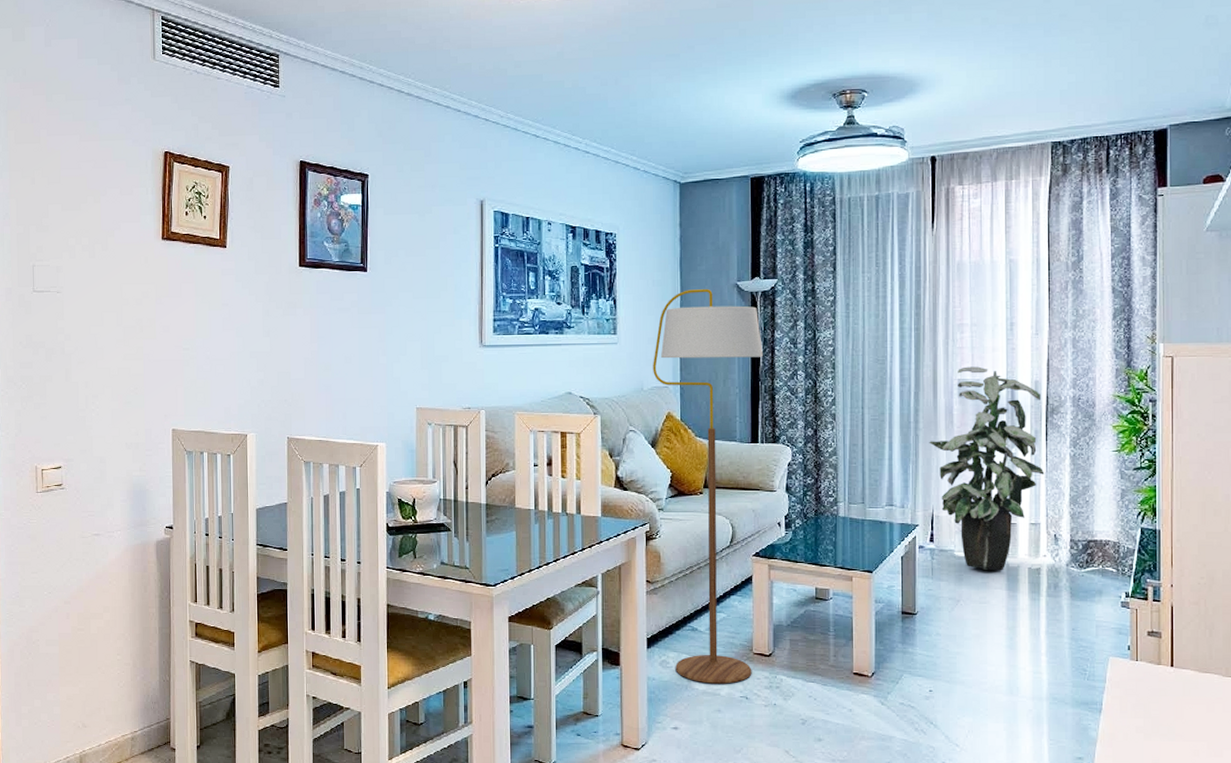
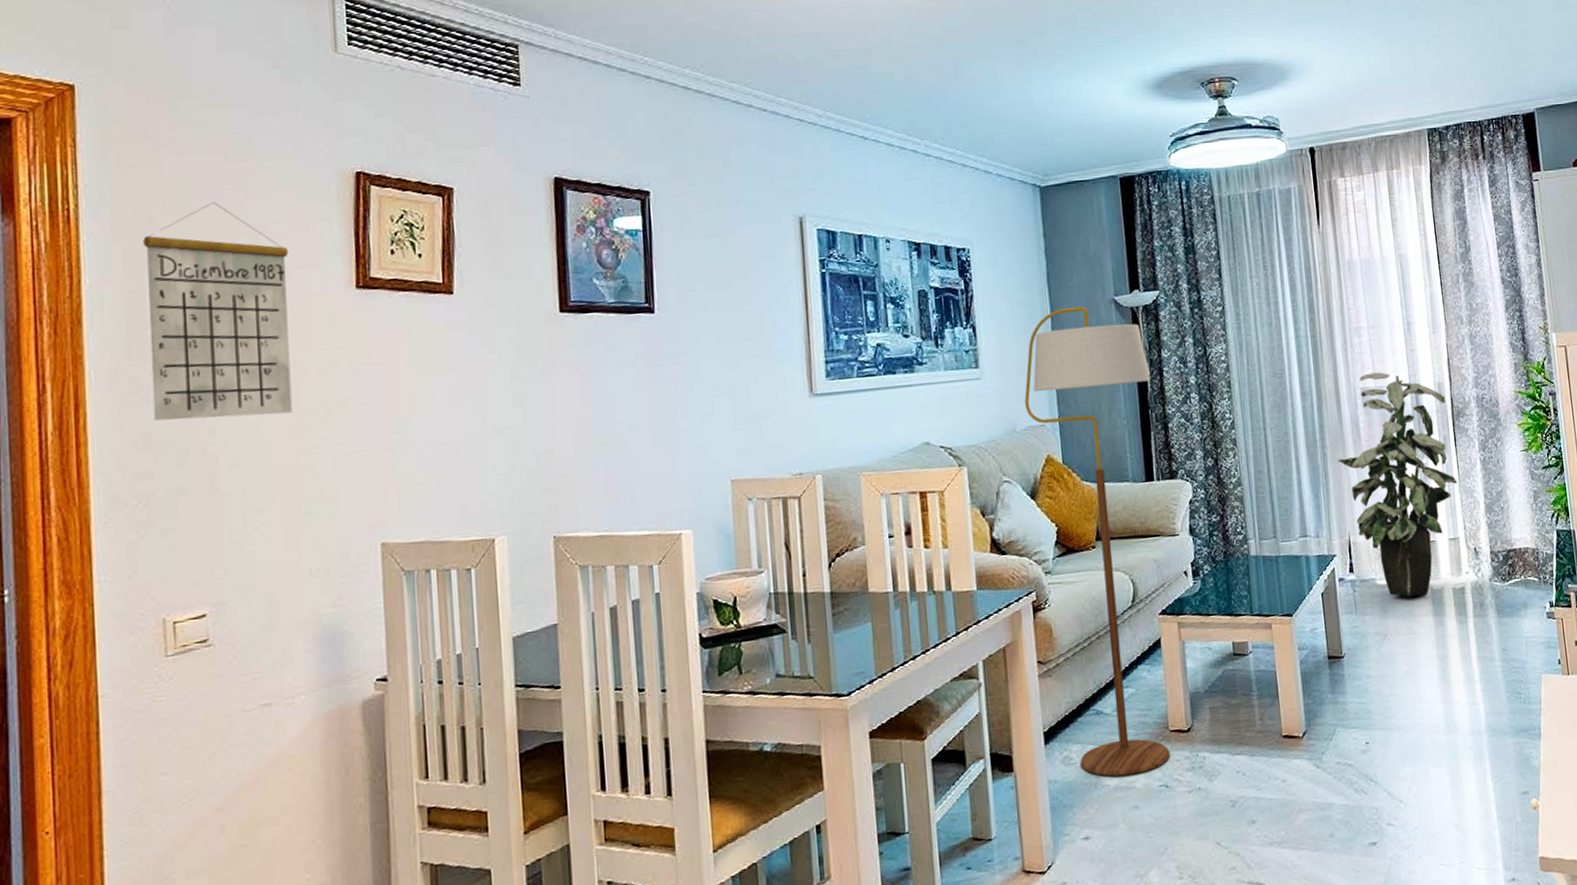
calendar: none [29,171,119,329] -> present [143,202,293,421]

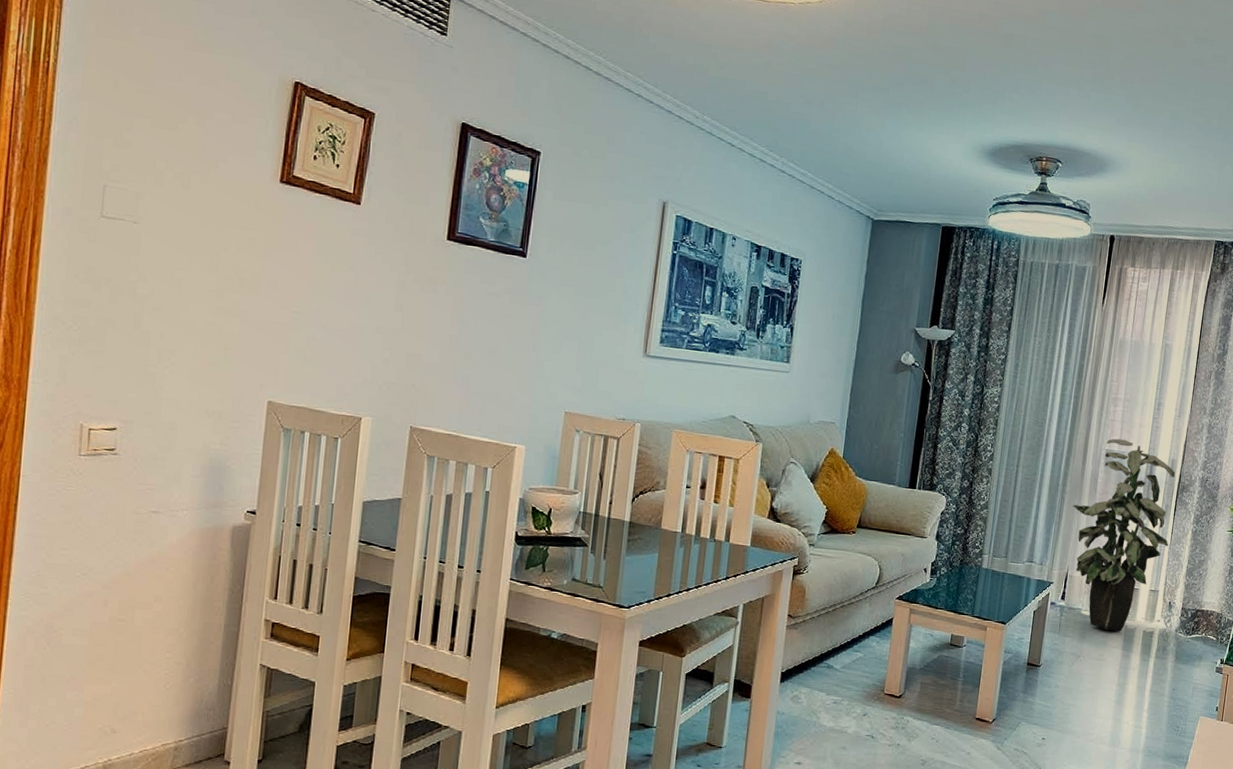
calendar: present [143,202,293,421] -> none [96,82,228,277]
floor lamp: present [1024,306,1170,777] -> none [806,328,932,722]

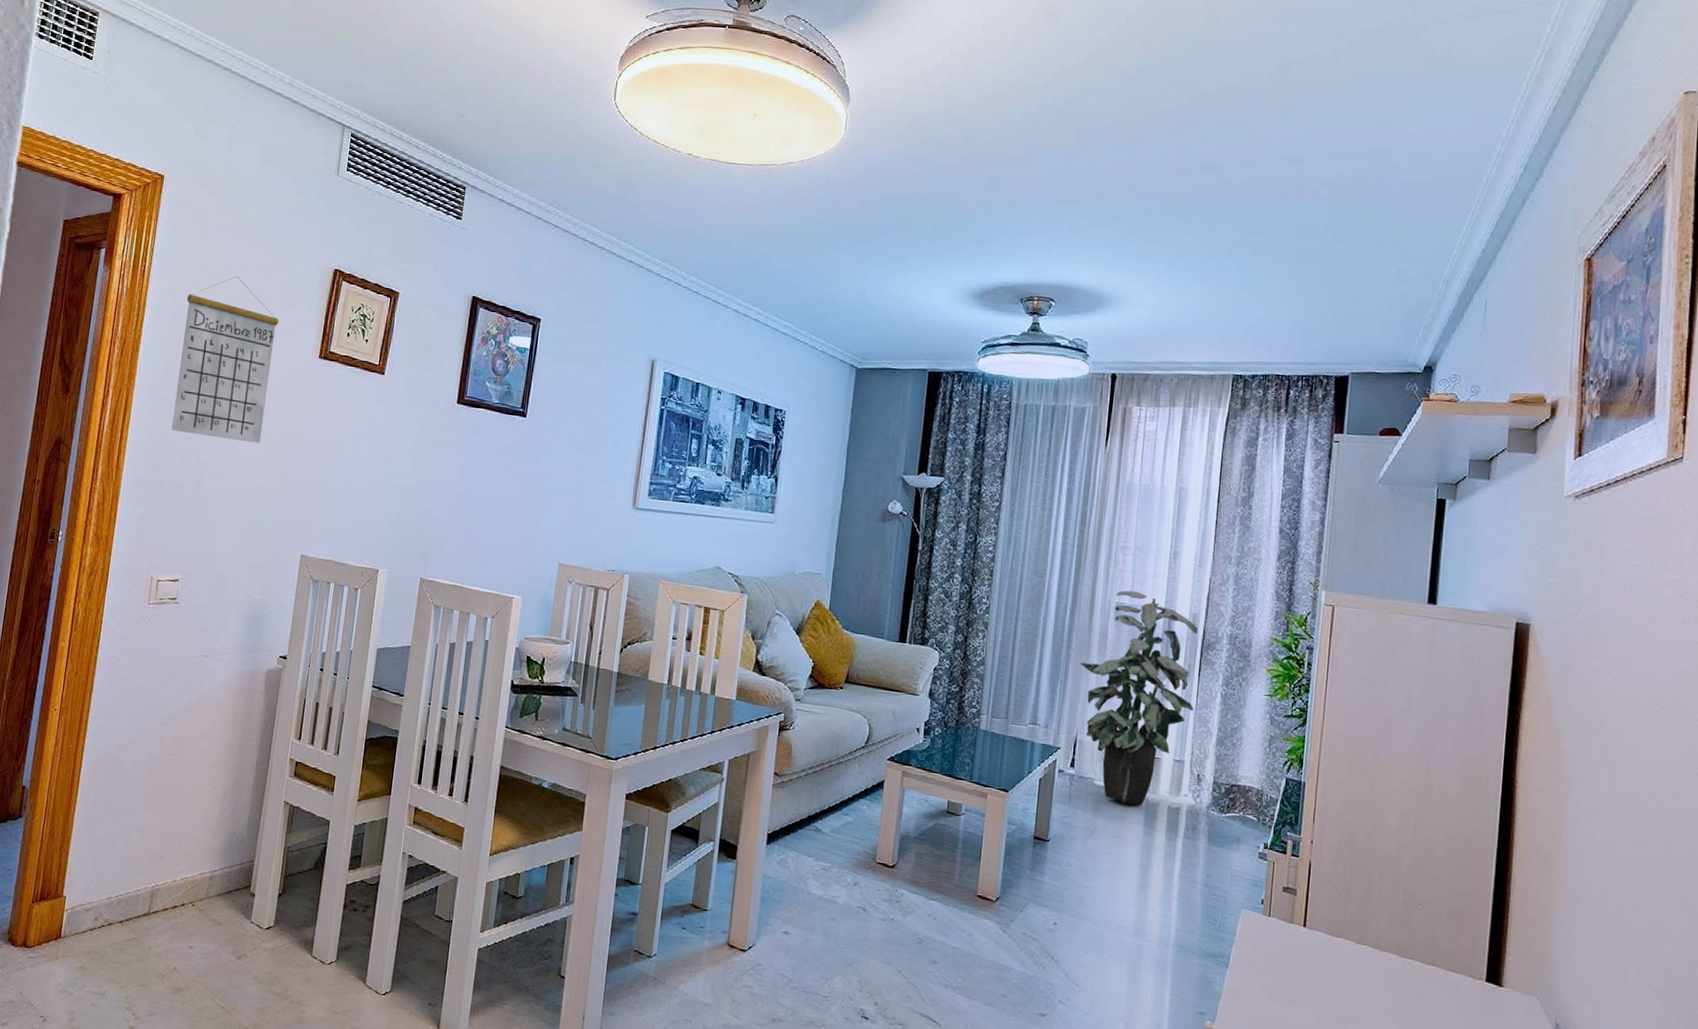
calendar: none [96,82,228,277] -> present [171,276,279,443]

